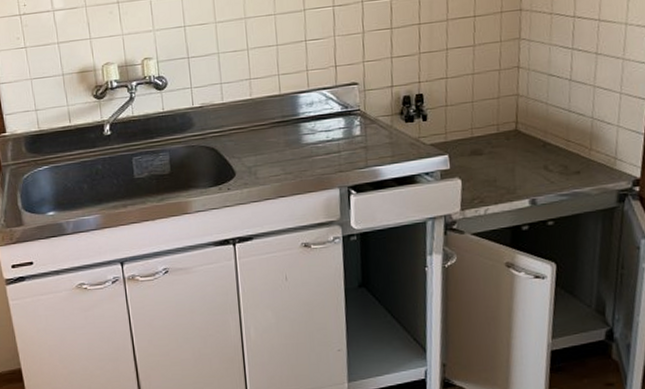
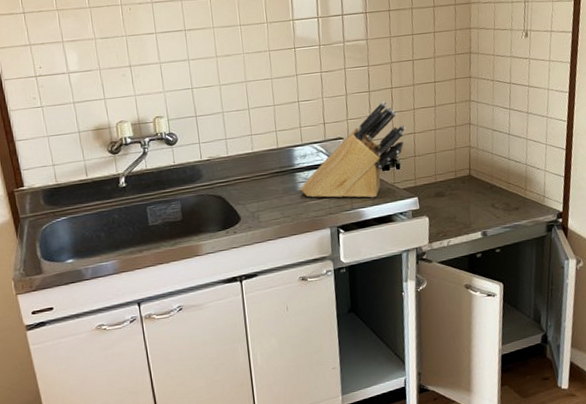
knife block: none [306,40,436,155] -> present [301,101,406,198]

